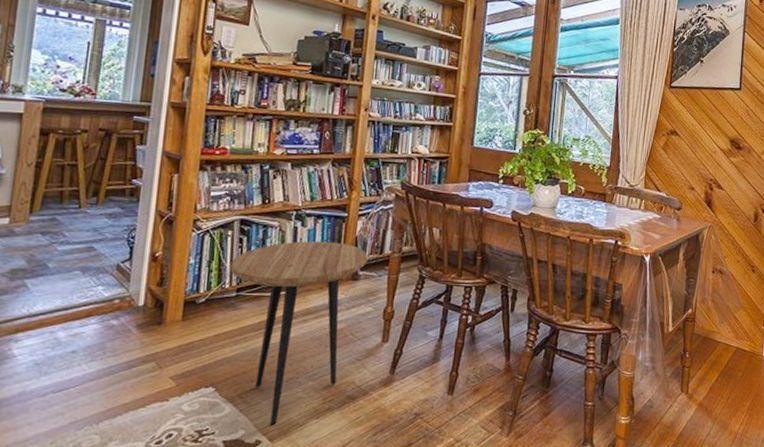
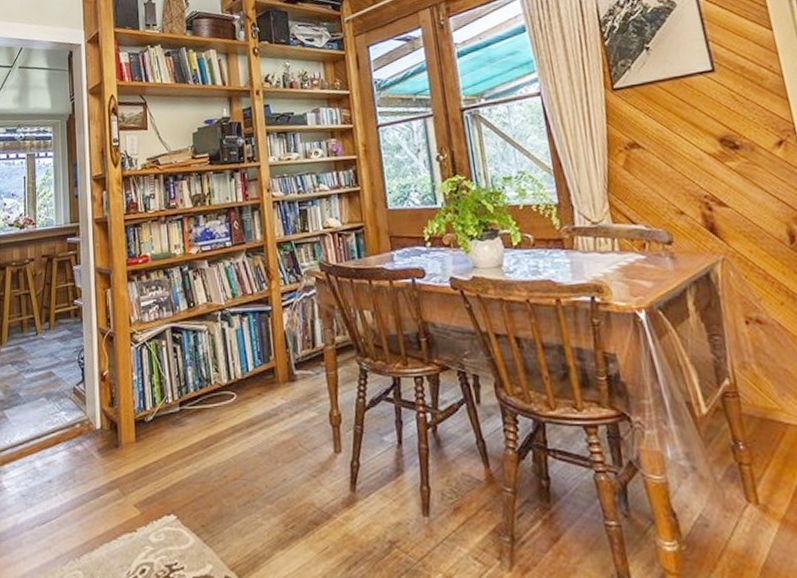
side table: present [230,240,368,426] -> none [170,340,301,559]

